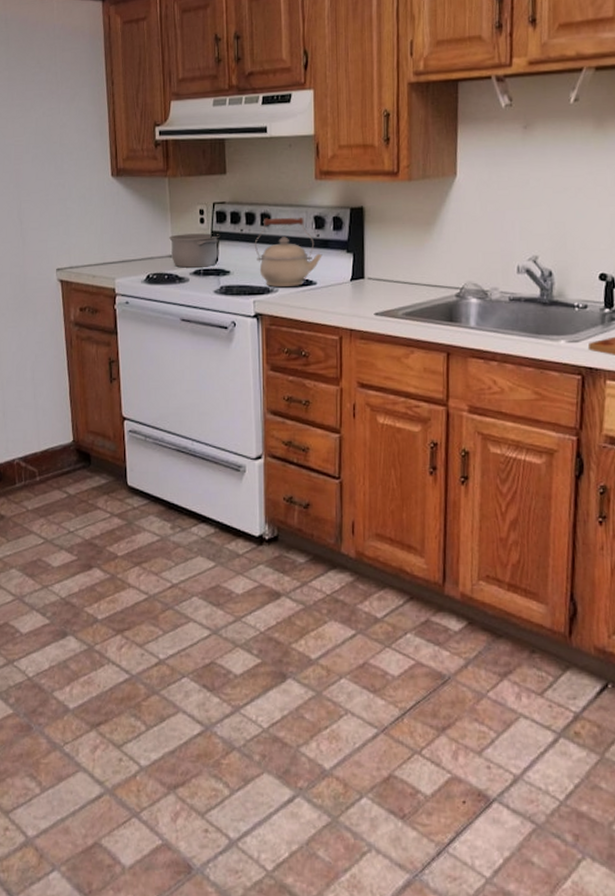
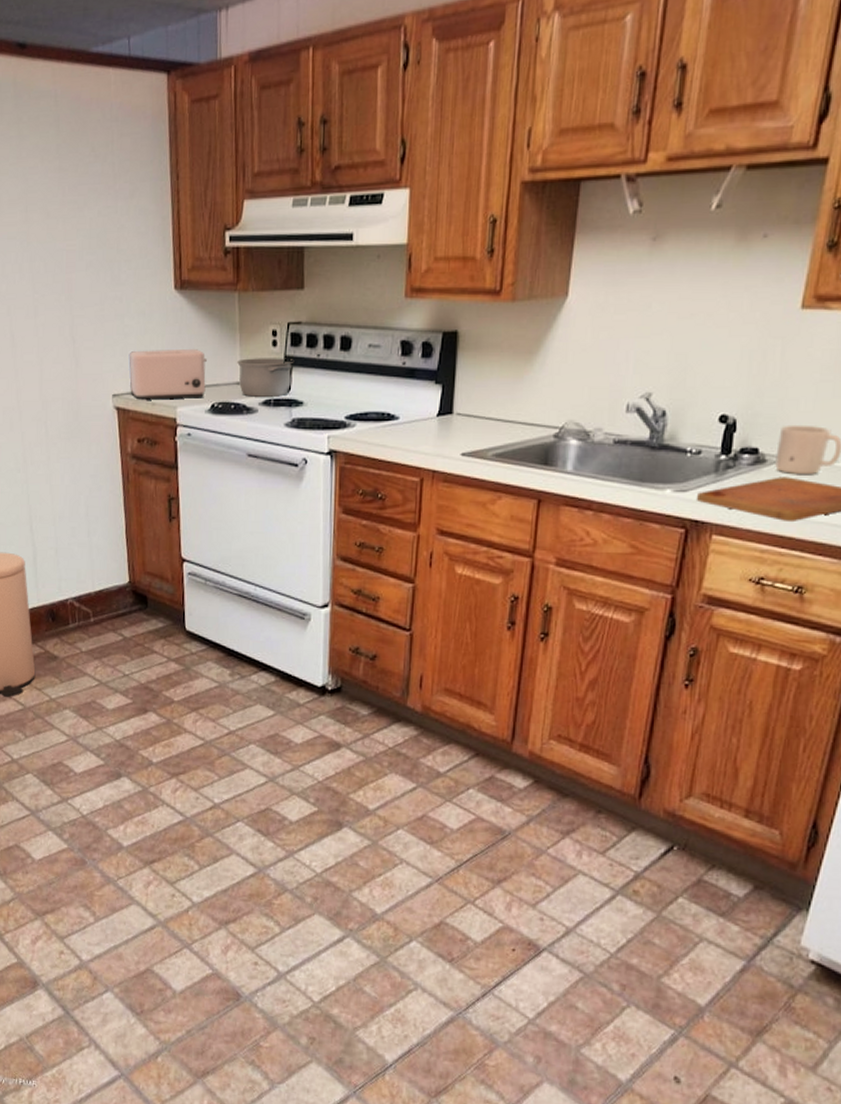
toaster: none [71,227,142,274] -> present [128,349,207,401]
kettle: present [254,217,323,288] -> none [331,341,408,422]

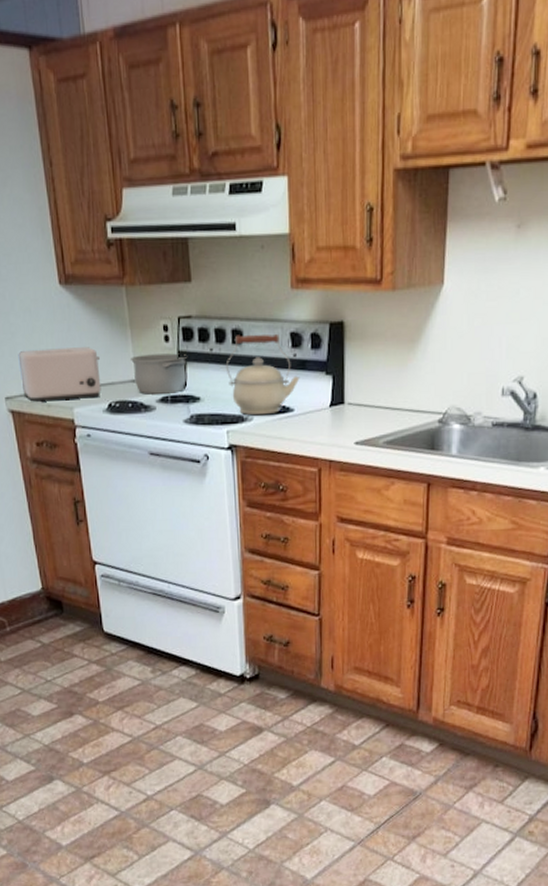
kettle: none [331,341,408,422] -> present [225,333,300,416]

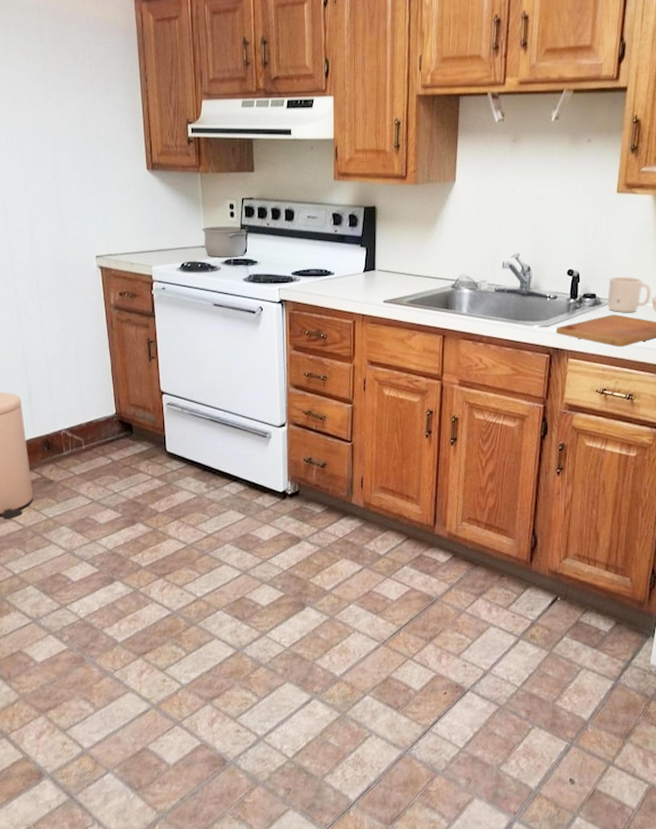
toaster: present [18,347,101,403] -> none [109,219,176,261]
kettle: present [225,333,300,416] -> none [279,213,340,277]

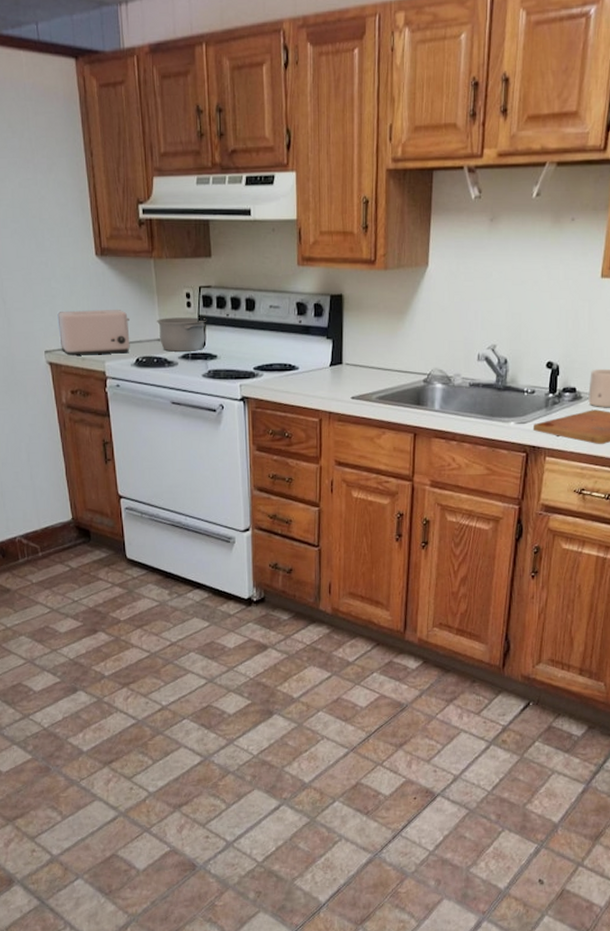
toaster: none [109,219,176,261] -> present [57,310,130,357]

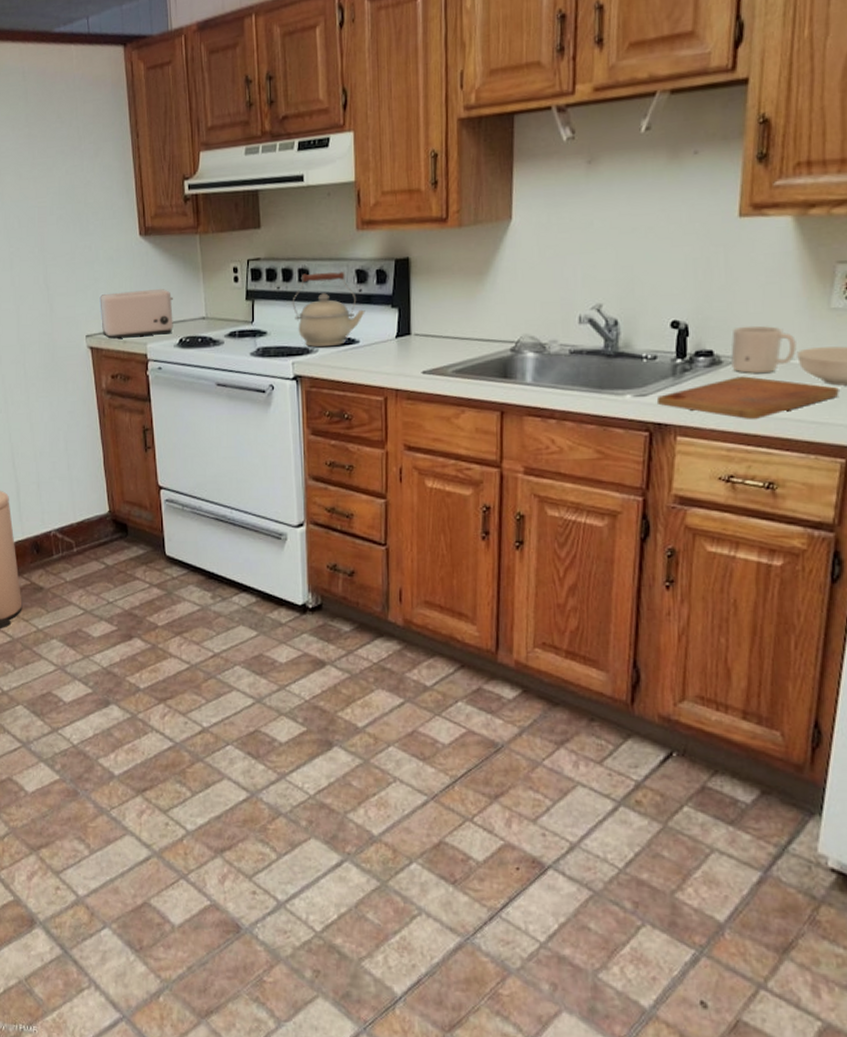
cooking pot: present [157,317,207,352] -> none [202,292,256,330]
kettle: none [240,303,304,372] -> present [292,271,365,348]

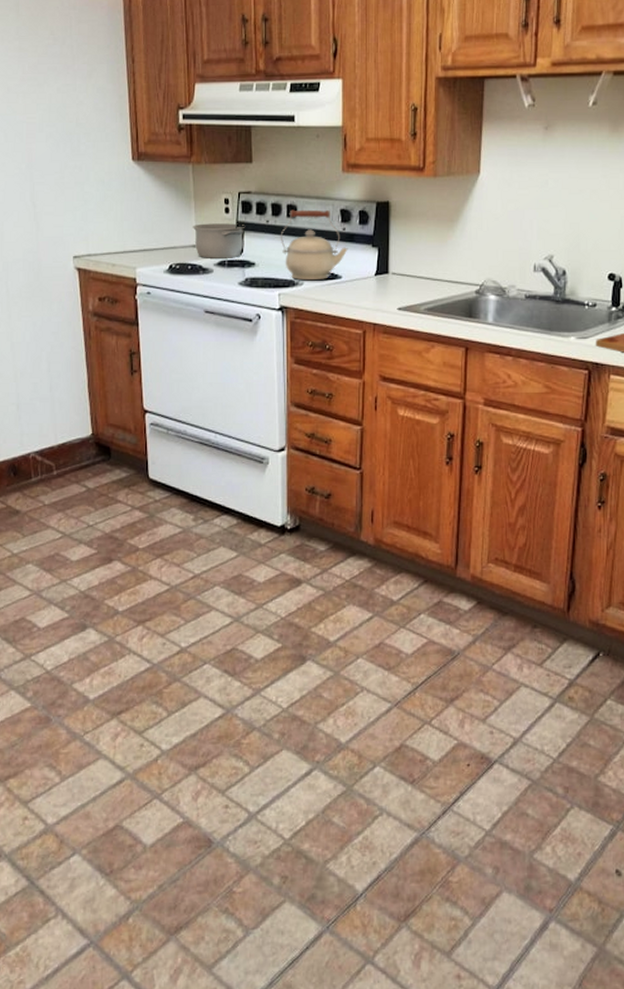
toaster: present [99,289,173,340] -> none [89,215,164,262]
cooking pot: none [202,292,256,330] -> present [193,223,246,258]

